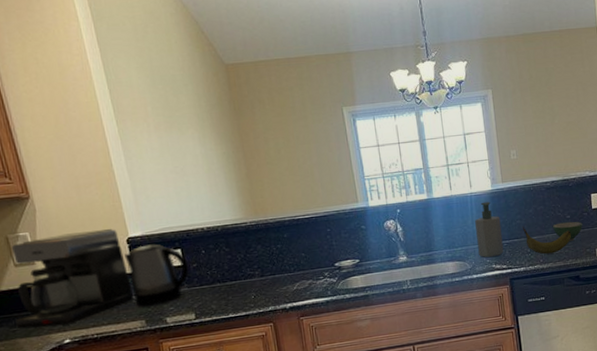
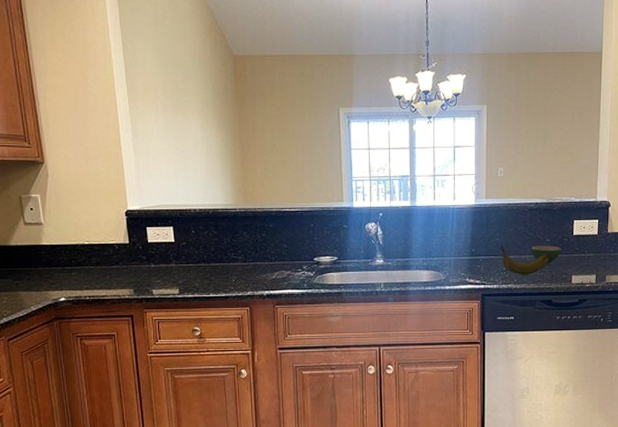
coffee maker: present [11,228,135,329] -> none [19,199,126,284]
kettle: present [124,244,189,307] -> none [122,219,179,276]
soap bottle: present [475,201,504,258] -> none [454,216,480,271]

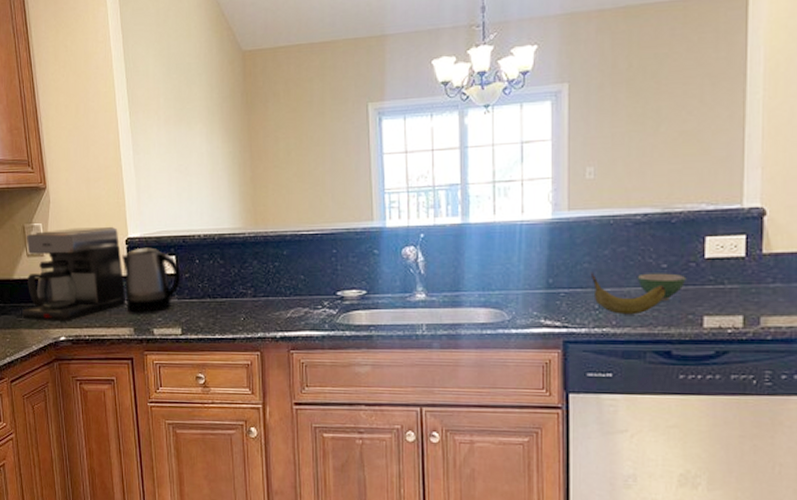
coffee maker: none [19,199,126,284] -> present [22,226,126,322]
kettle: none [122,219,179,276] -> present [122,247,181,313]

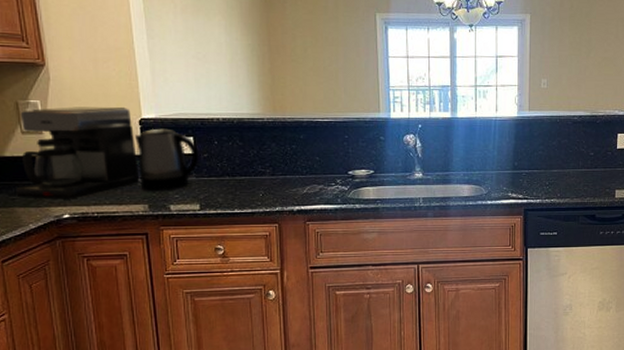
fruit: present [592,272,667,315] -> none [544,157,593,189]
bowl: present [637,273,687,300] -> none [574,159,606,179]

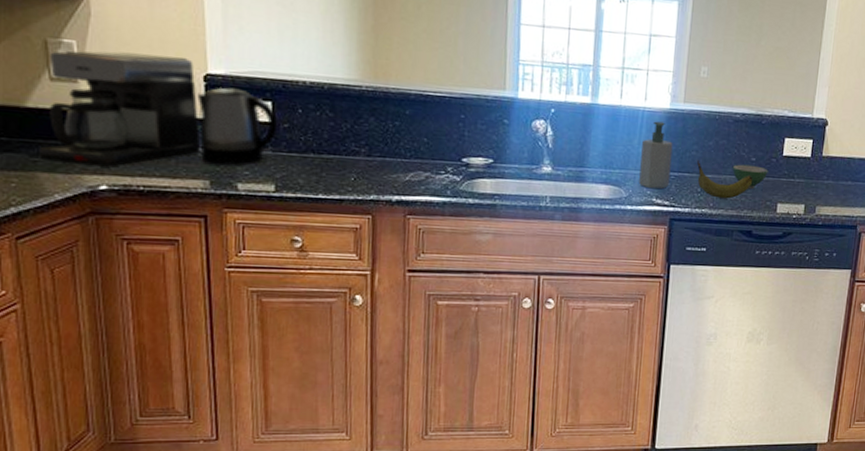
soap bottle: none [496,128,522,185] -> present [639,121,673,190]
fruit: none [544,157,593,189] -> present [697,159,753,199]
bowl: none [574,159,606,179] -> present [732,164,769,189]

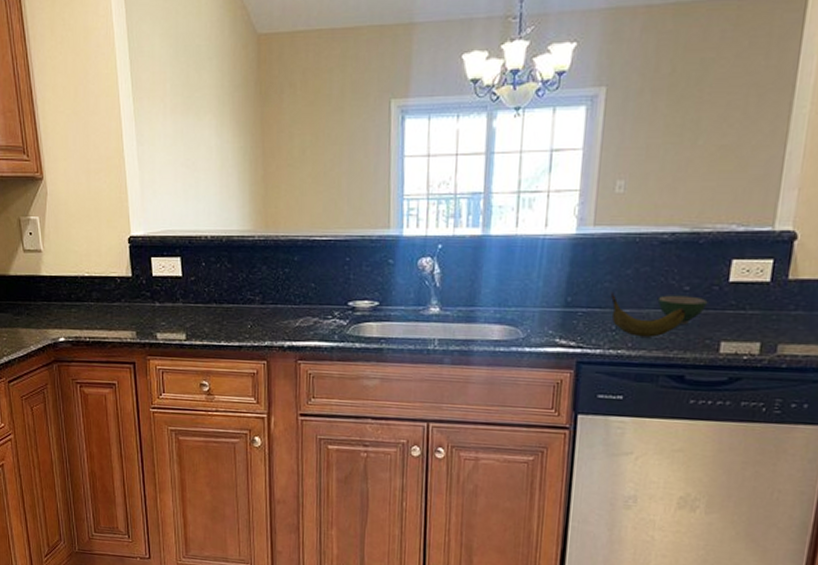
coffee maker: present [39,50,201,168] -> none [19,222,129,322]
kettle: present [197,87,279,165] -> none [124,247,187,317]
soap bottle: present [639,121,673,190] -> none [539,250,580,328]

